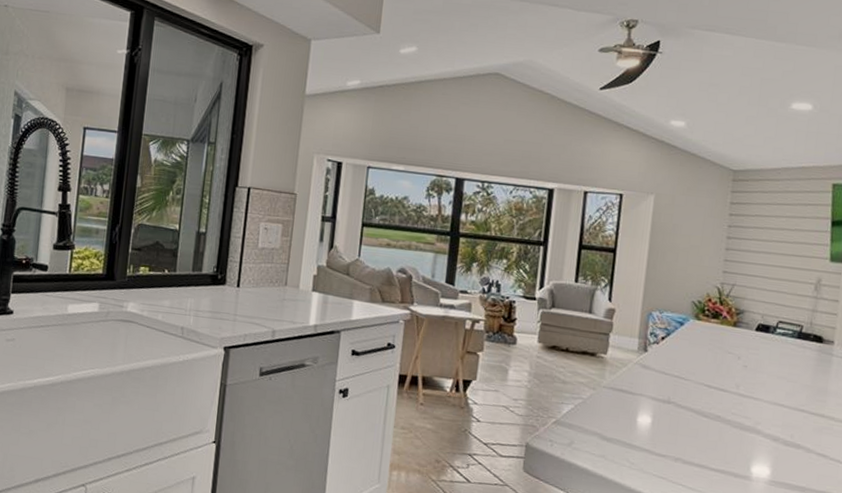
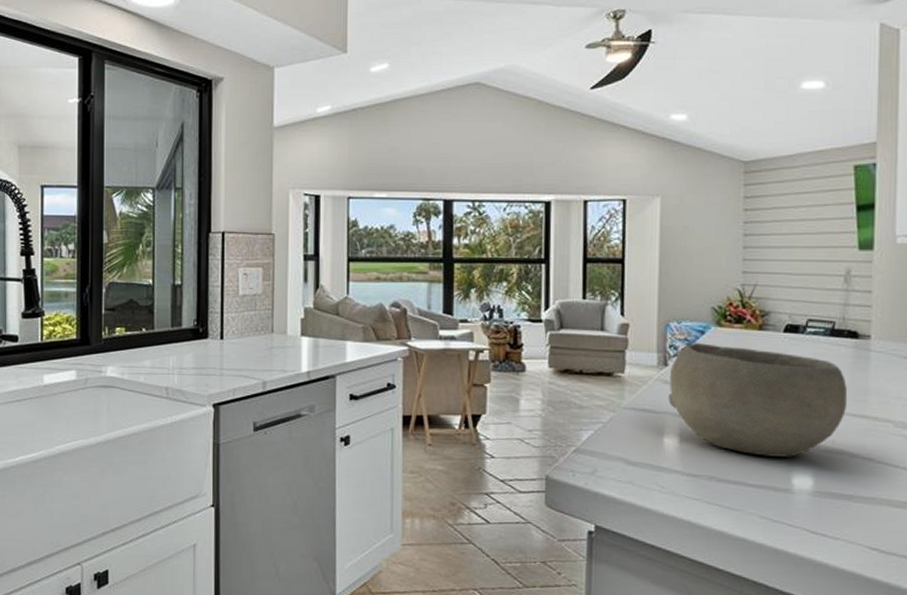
bowl: none [645,332,809,447] -> present [668,342,848,457]

